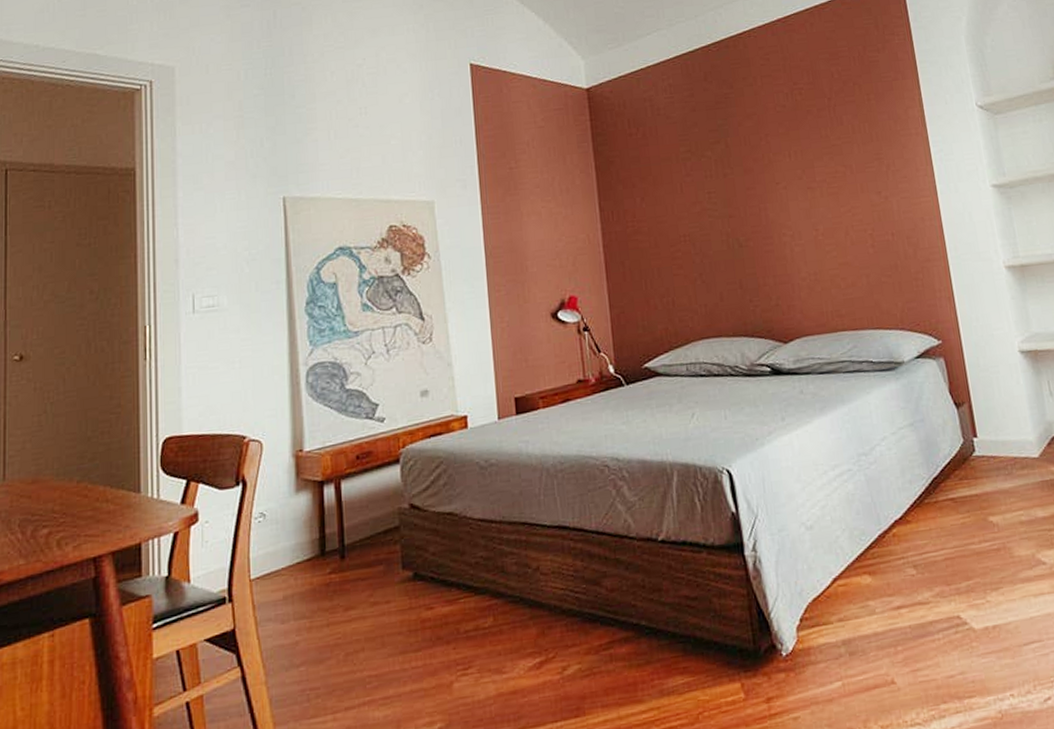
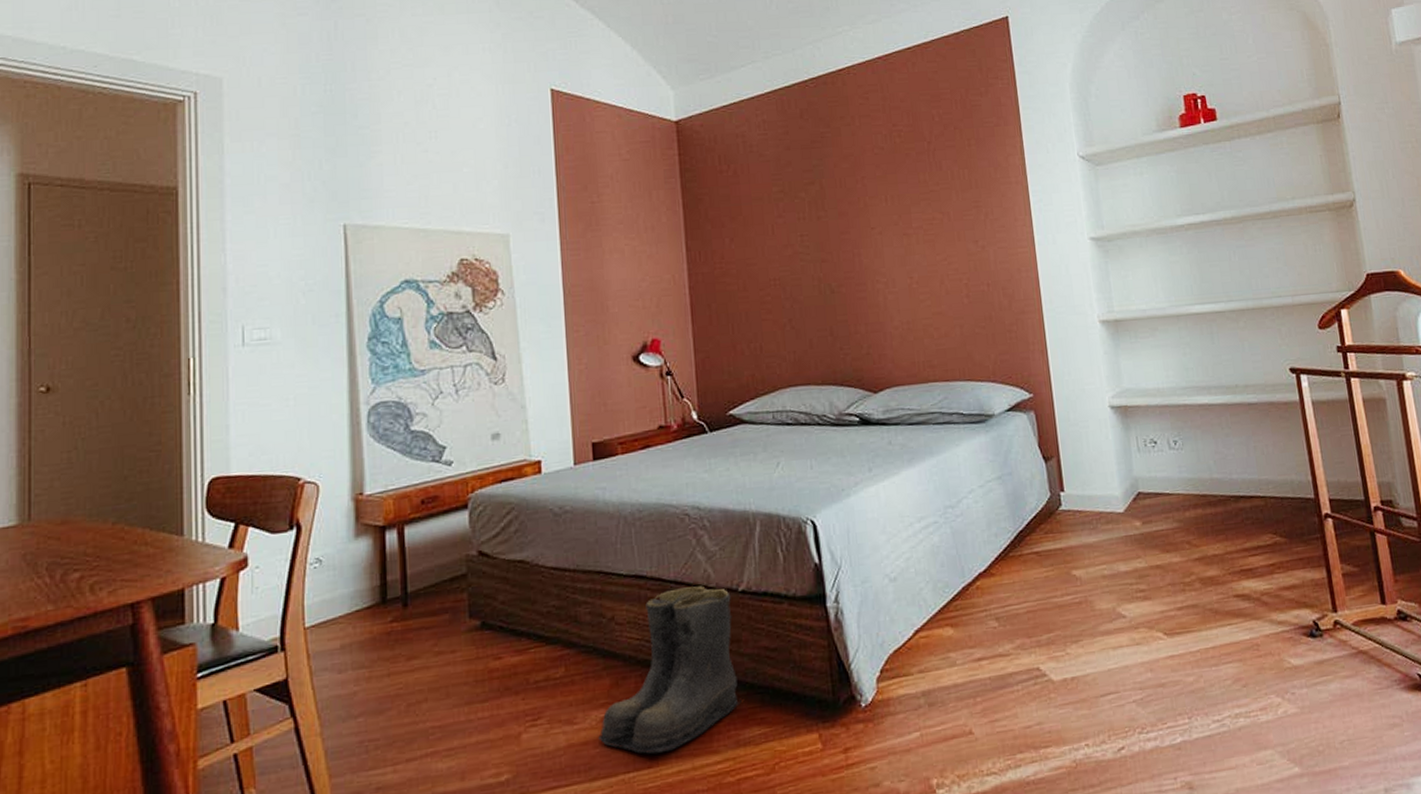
boots: none [526,535,664,704] -> present [598,585,742,754]

